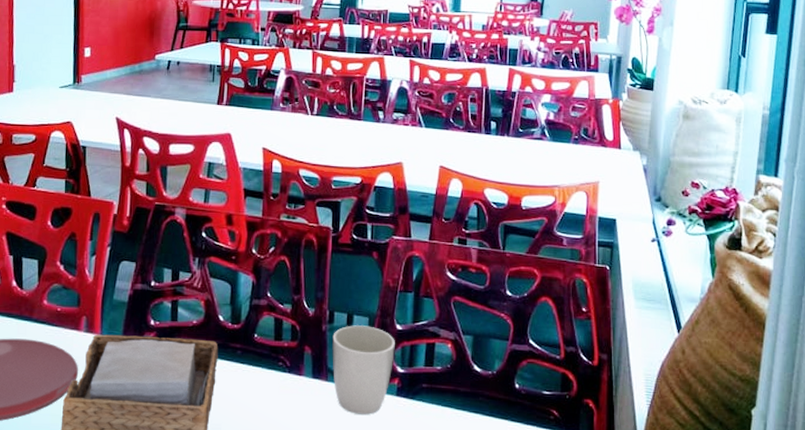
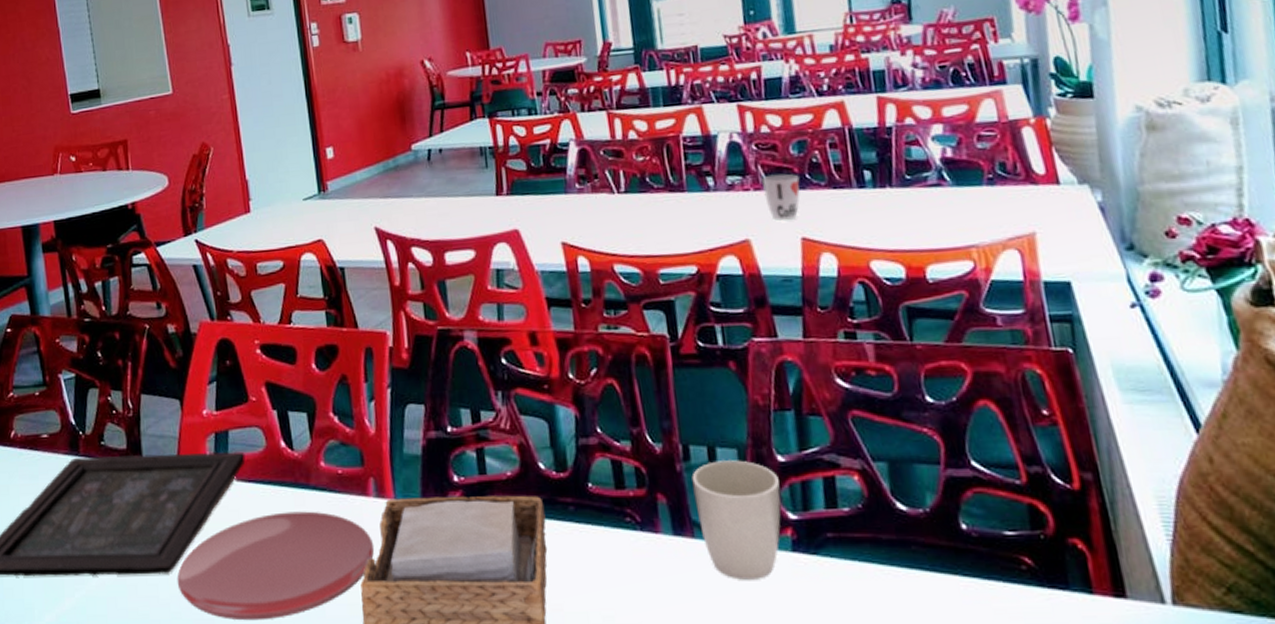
cup: none [418,116,445,152] -> present [762,173,801,222]

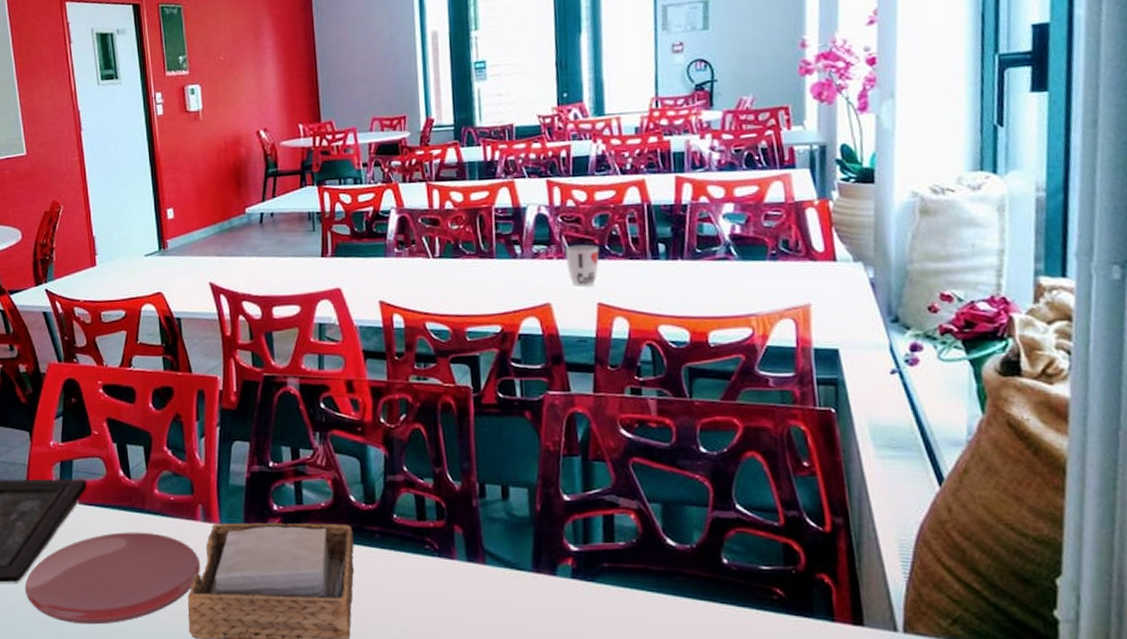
cup: present [691,460,781,580] -> none [486,498,565,601]

